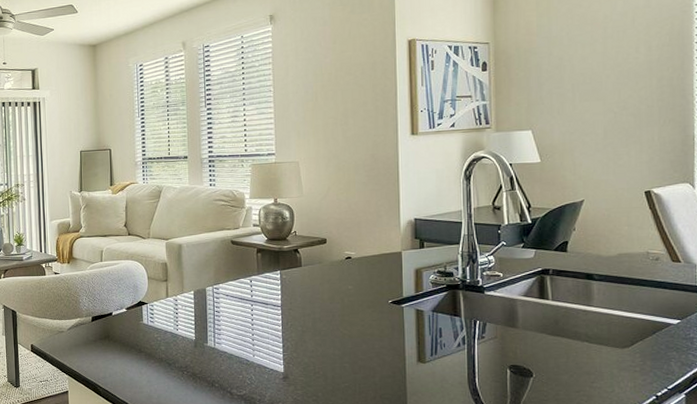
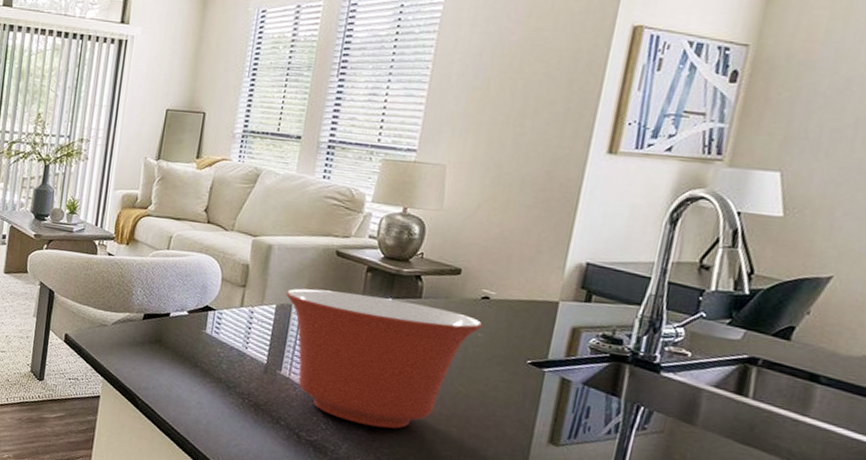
mixing bowl: none [200,271,351,374] -> present [286,288,483,429]

